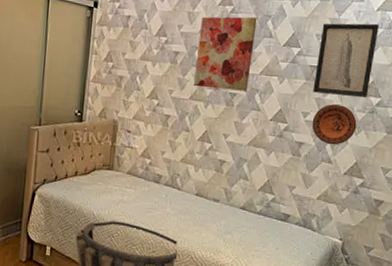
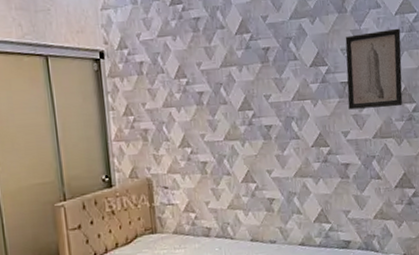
wall art: present [194,16,257,91] -> none [220,41,283,126]
decorative plate: present [312,104,357,145] -> none [353,117,398,161]

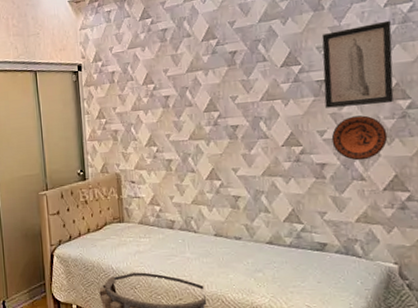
decorative plate: none [353,117,398,161] -> present [331,115,388,161]

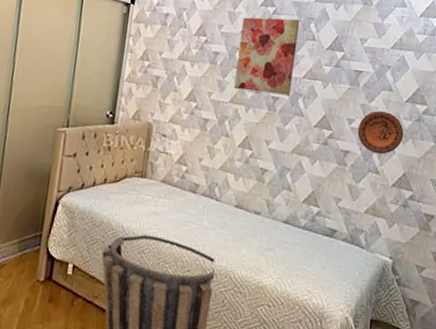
wall art: none [186,44,250,127] -> present [234,17,300,96]
wall art: present [321,20,394,108] -> none [358,27,422,106]

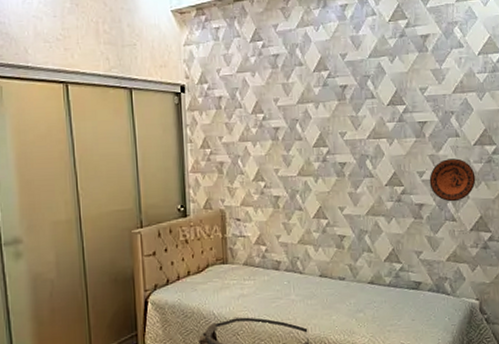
wall art: present [234,17,300,96] -> none [297,79,358,162]

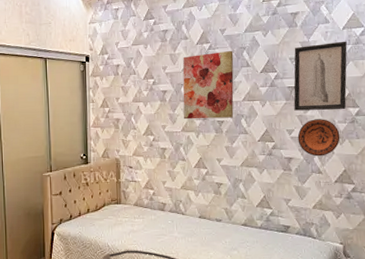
wall art: none [297,79,358,162] -> present [182,50,234,120]
wall art: none [424,68,483,150] -> present [293,41,348,111]

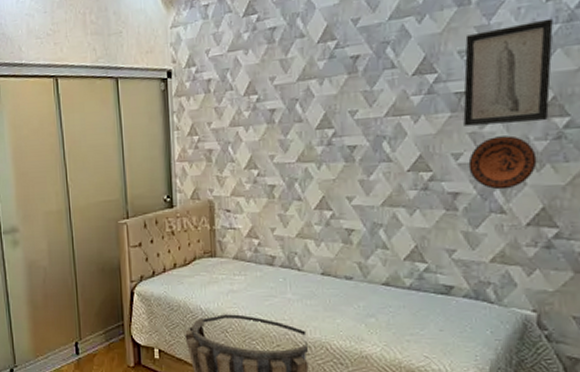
wall art: present [182,50,234,120] -> none [297,47,372,146]

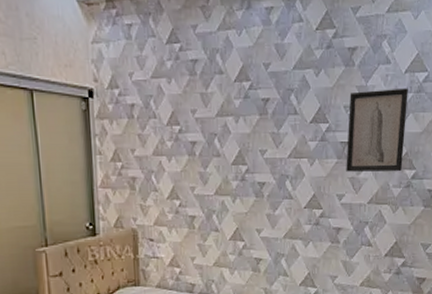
decorative plate: present [468,135,537,190] -> none [348,182,394,227]

